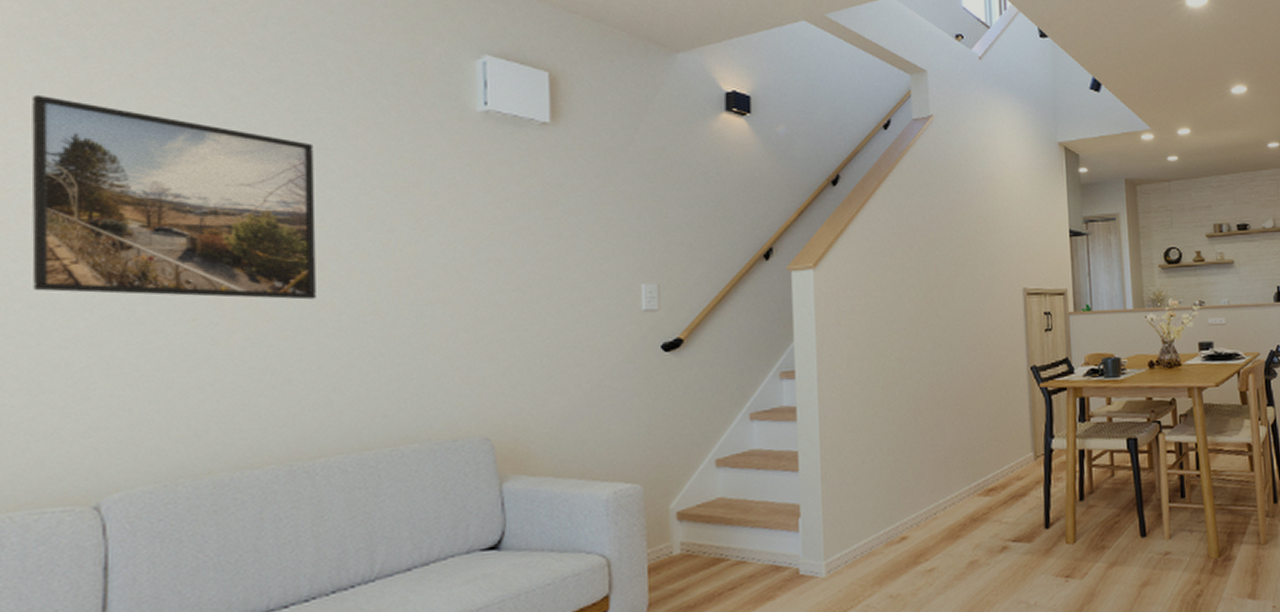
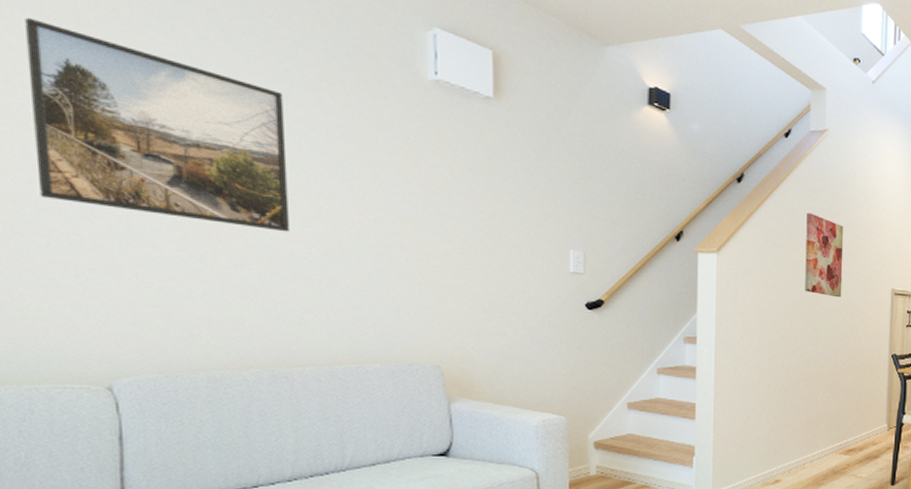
wall art: none [916,211,965,306] -> present [805,213,844,298]

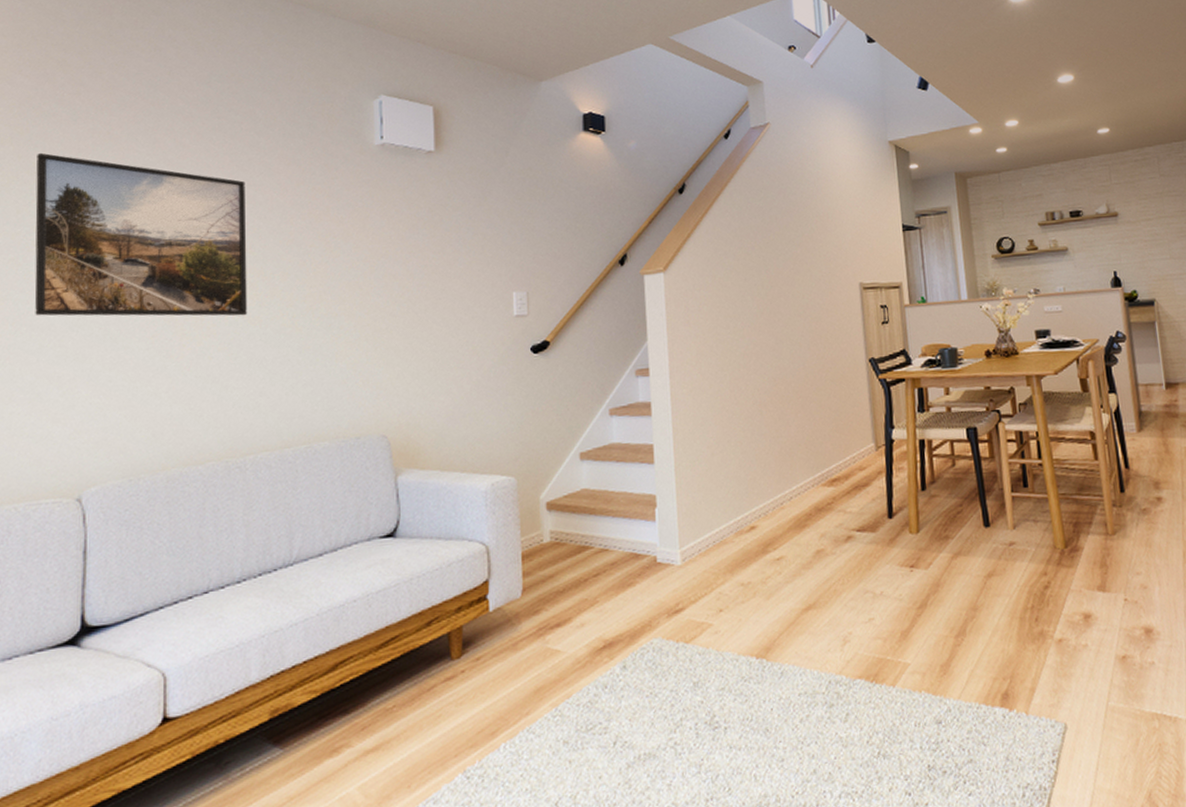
wall art: present [805,213,844,298] -> none [756,213,804,302]

